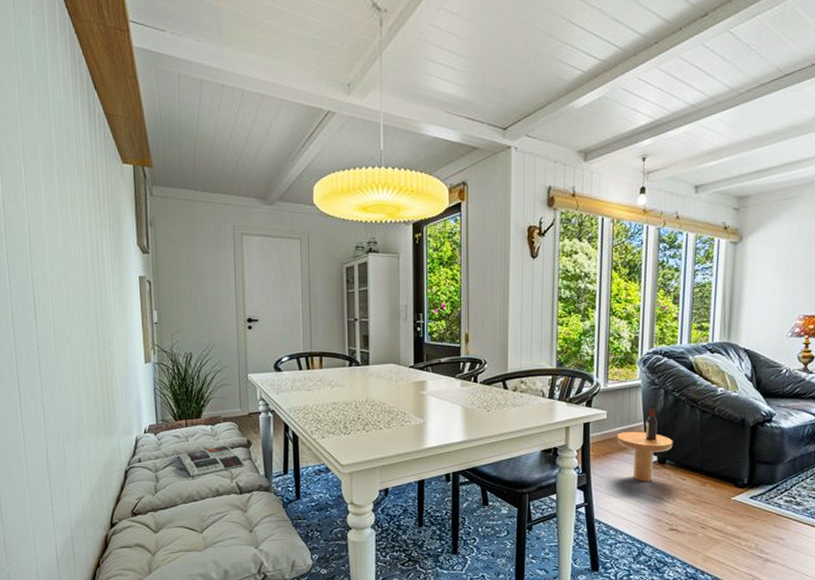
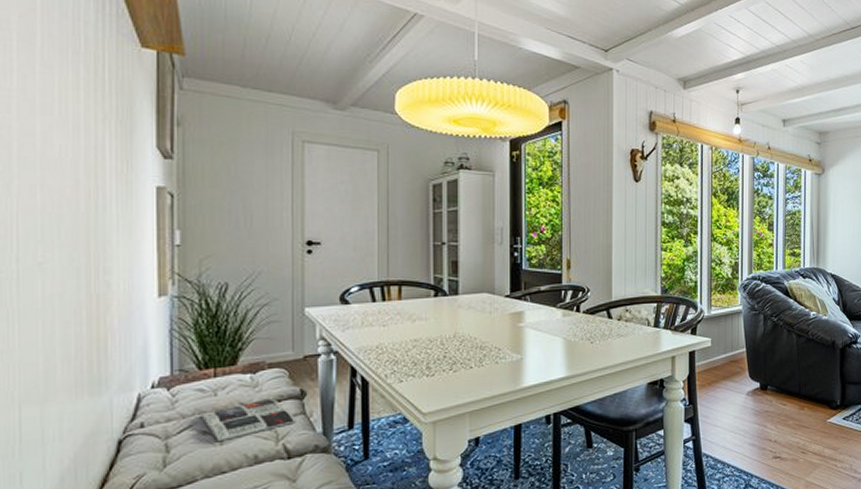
side table: present [617,406,673,481] -> none [722,332,773,410]

